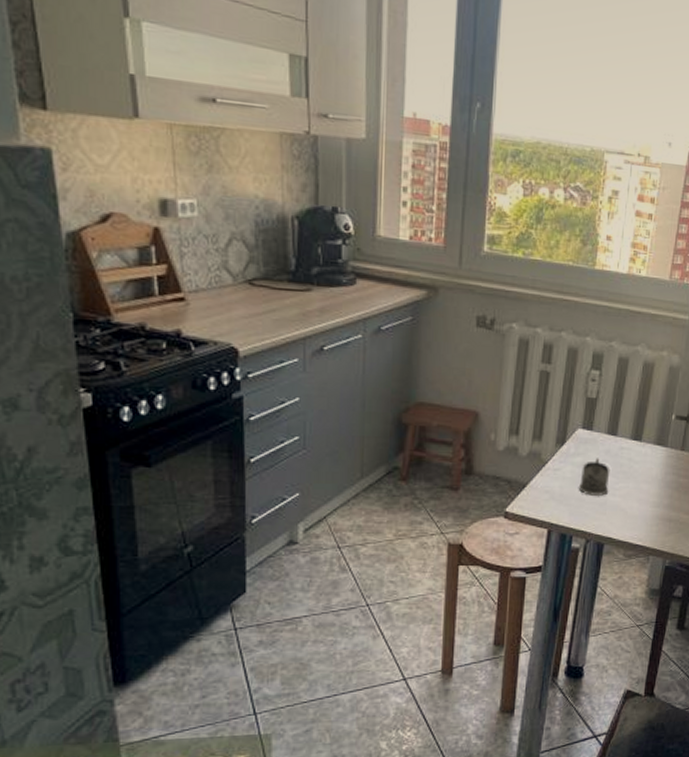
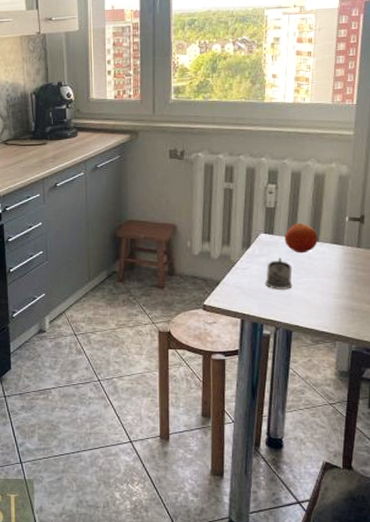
fruit: none [604,418,641,454] -> present [284,222,318,253]

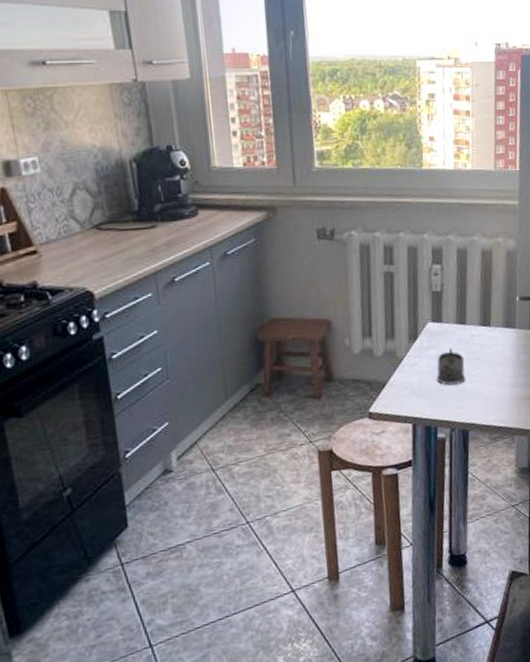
fruit: present [284,222,318,253] -> none [454,306,490,342]

